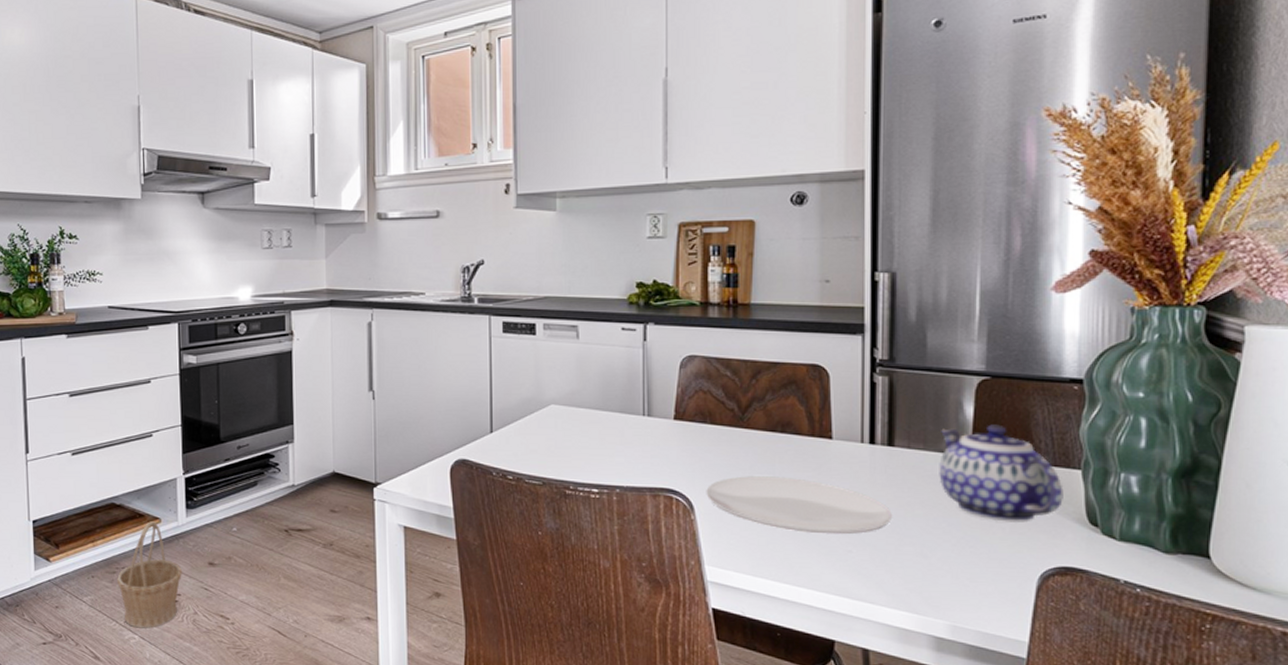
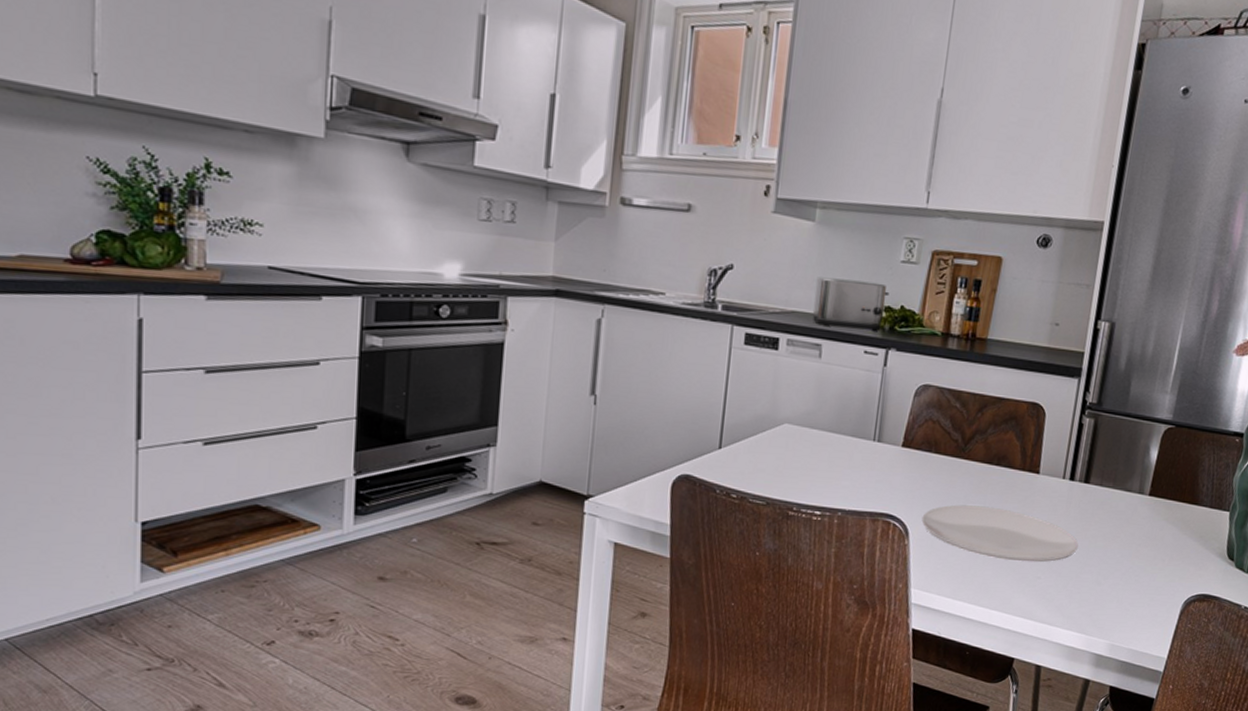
basket: present [116,521,182,628] -> none [254,528,343,651]
toaster: none [564,261,640,308] -> present [812,277,890,331]
teapot: present [939,424,1064,523] -> none [1121,468,1214,556]

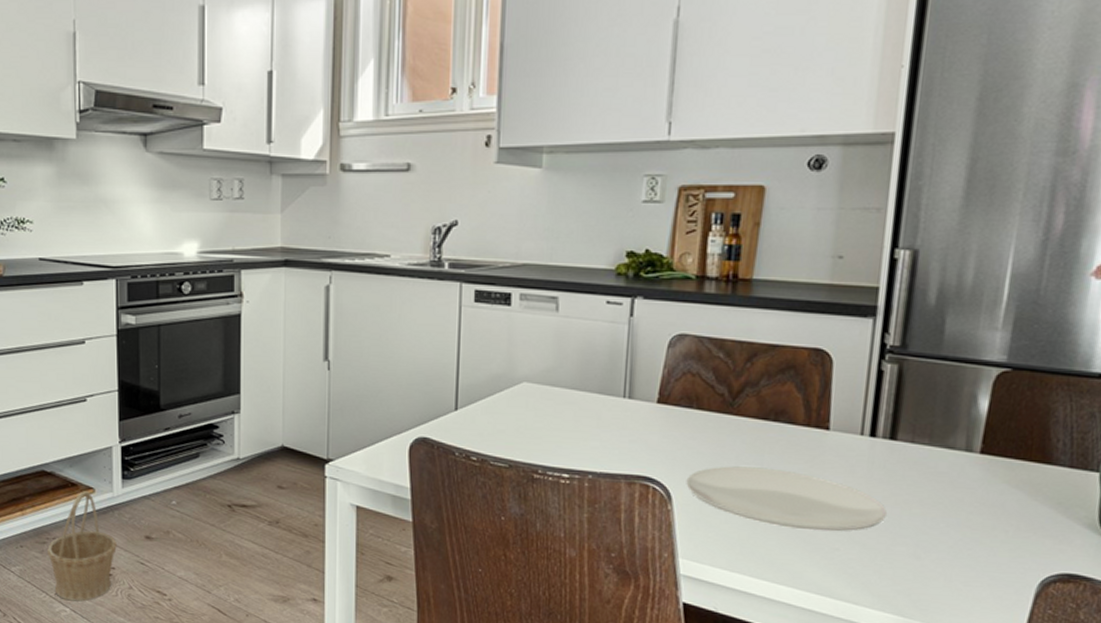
basket: none [254,528,343,651] -> present [46,491,117,602]
toaster: present [812,277,890,331] -> none [545,226,631,279]

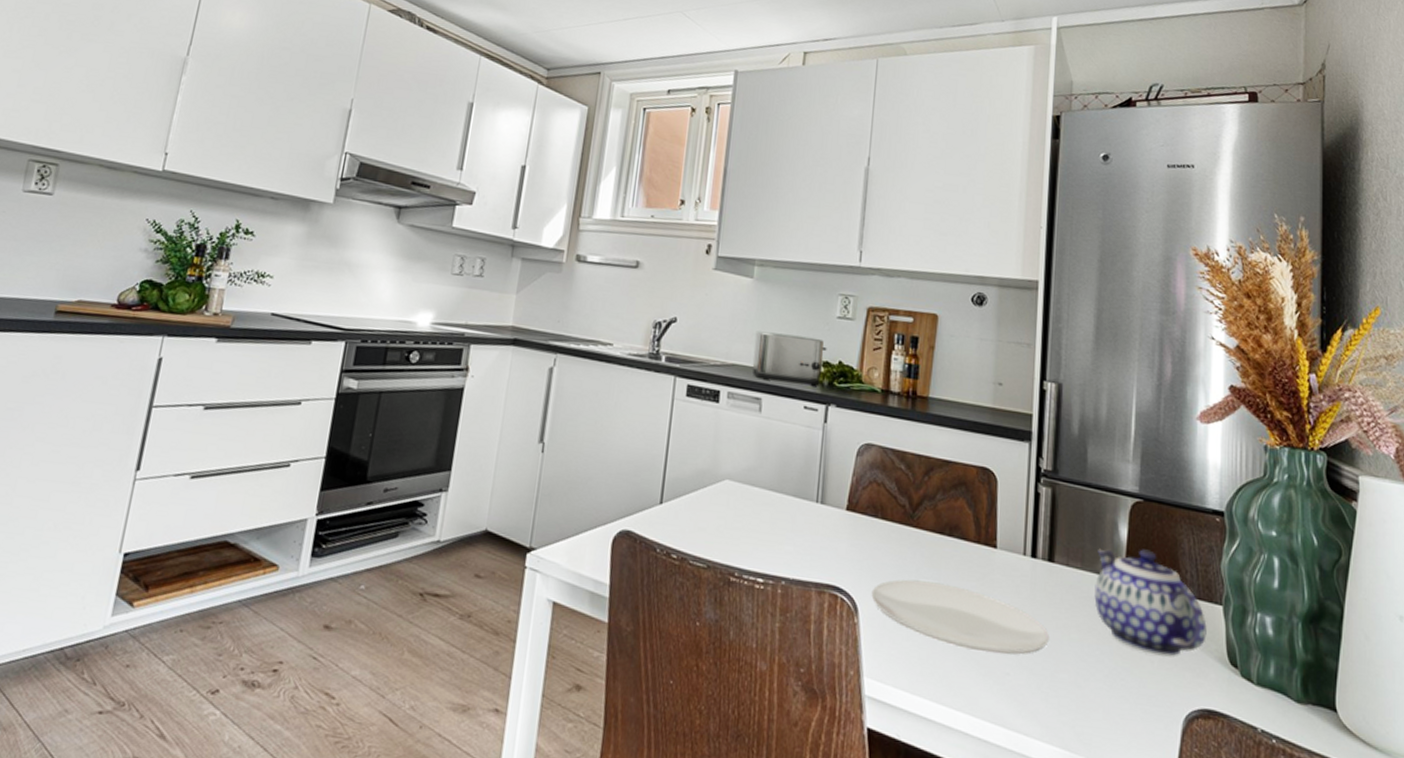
basket: present [46,491,117,602] -> none [207,568,291,703]
toaster: none [545,226,631,279] -> present [752,331,827,386]
teapot: none [942,420,1078,526] -> present [1094,548,1207,657]

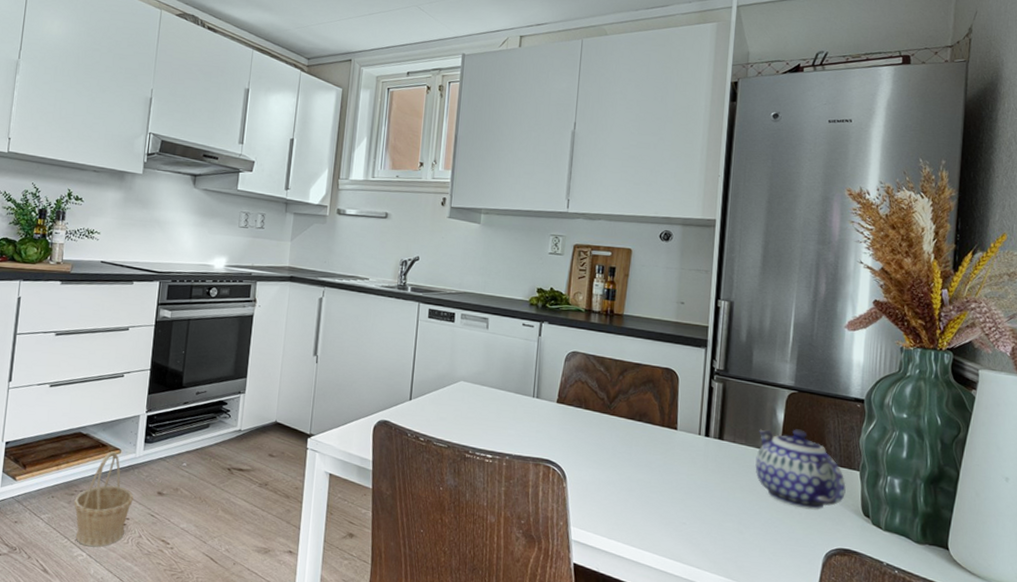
basket: none [207,568,291,703] -> present [73,451,133,547]
toaster: present [752,331,827,386] -> none [480,265,541,308]
plate: present [871,579,1049,656] -> none [577,454,718,510]

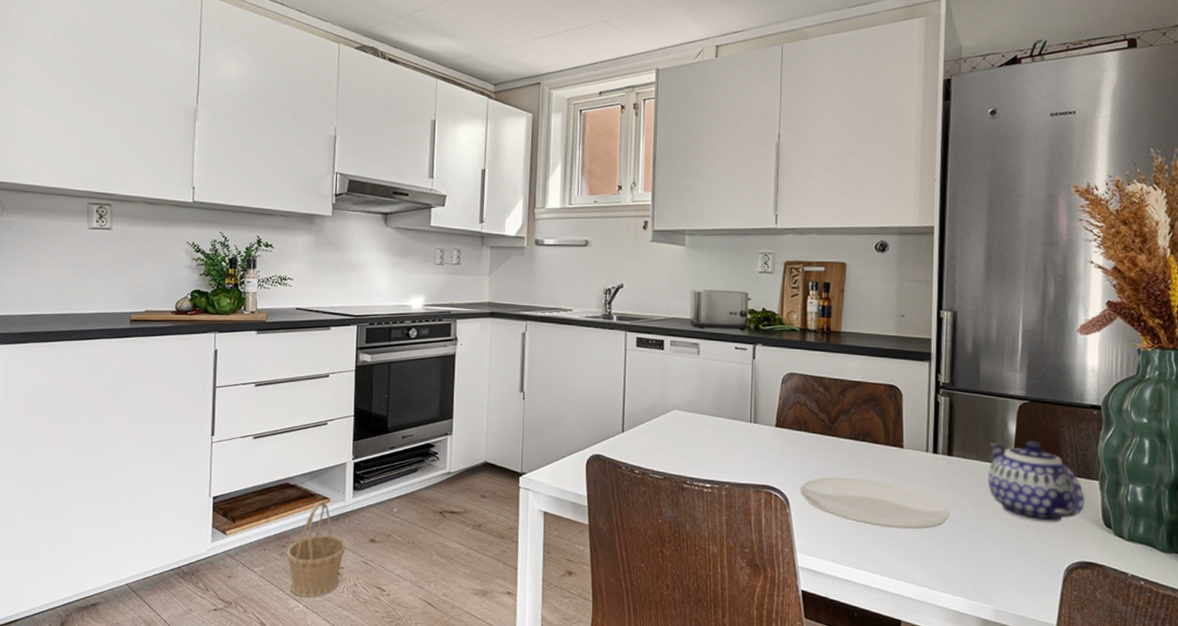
toaster: none [480,265,541,308] -> present [689,289,752,330]
plate: none [577,454,718,510] -> present [799,477,950,530]

